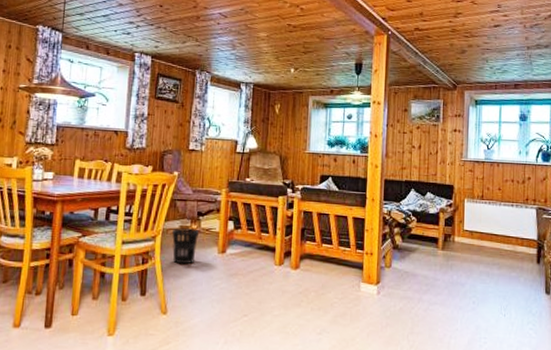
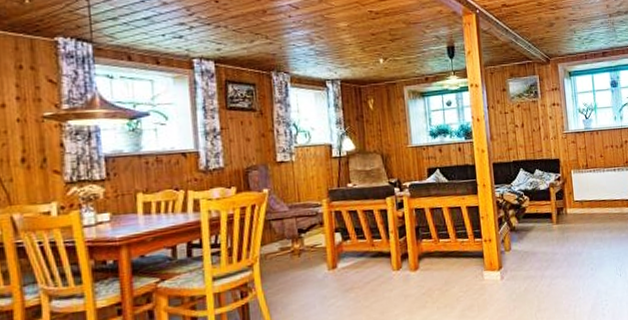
wastebasket: present [171,228,199,264] -> none [270,248,303,290]

